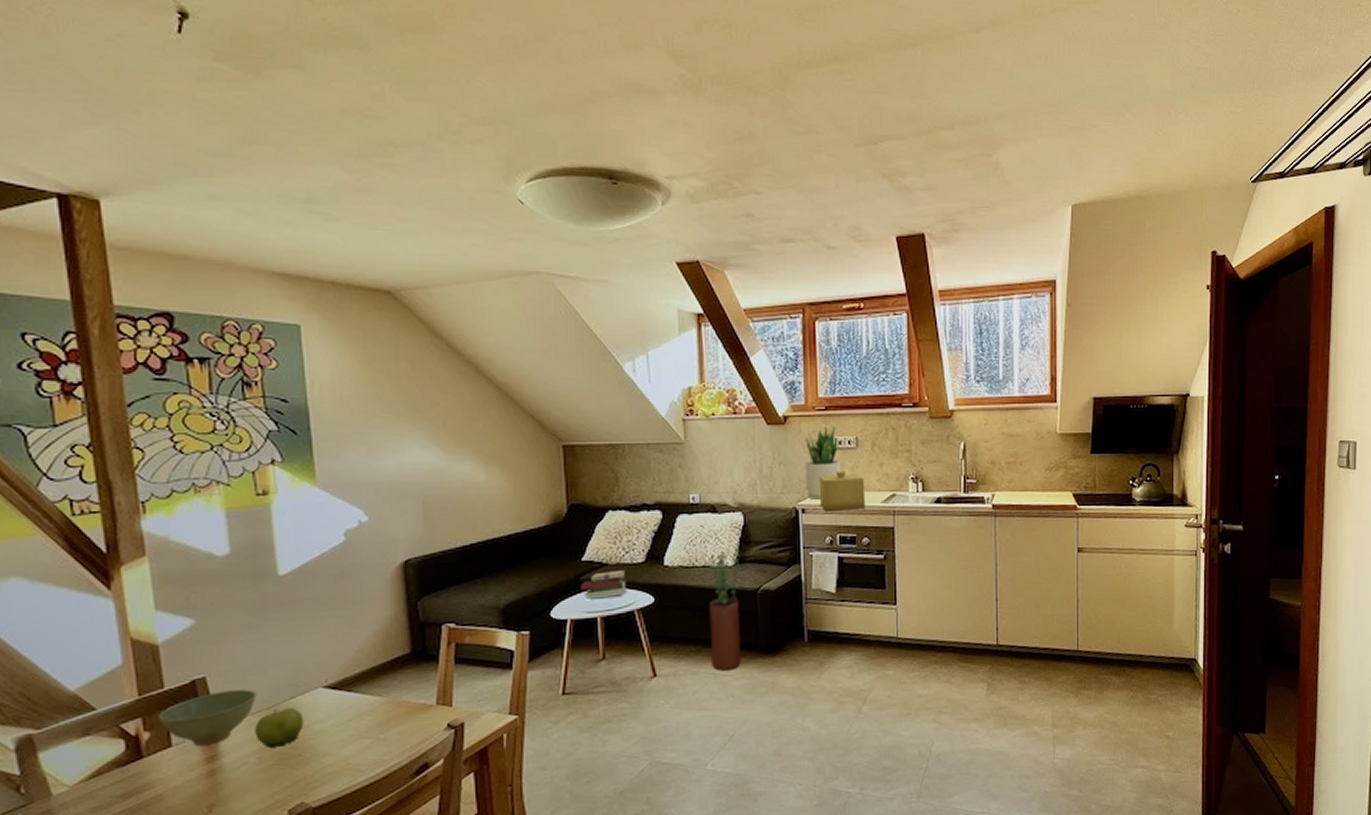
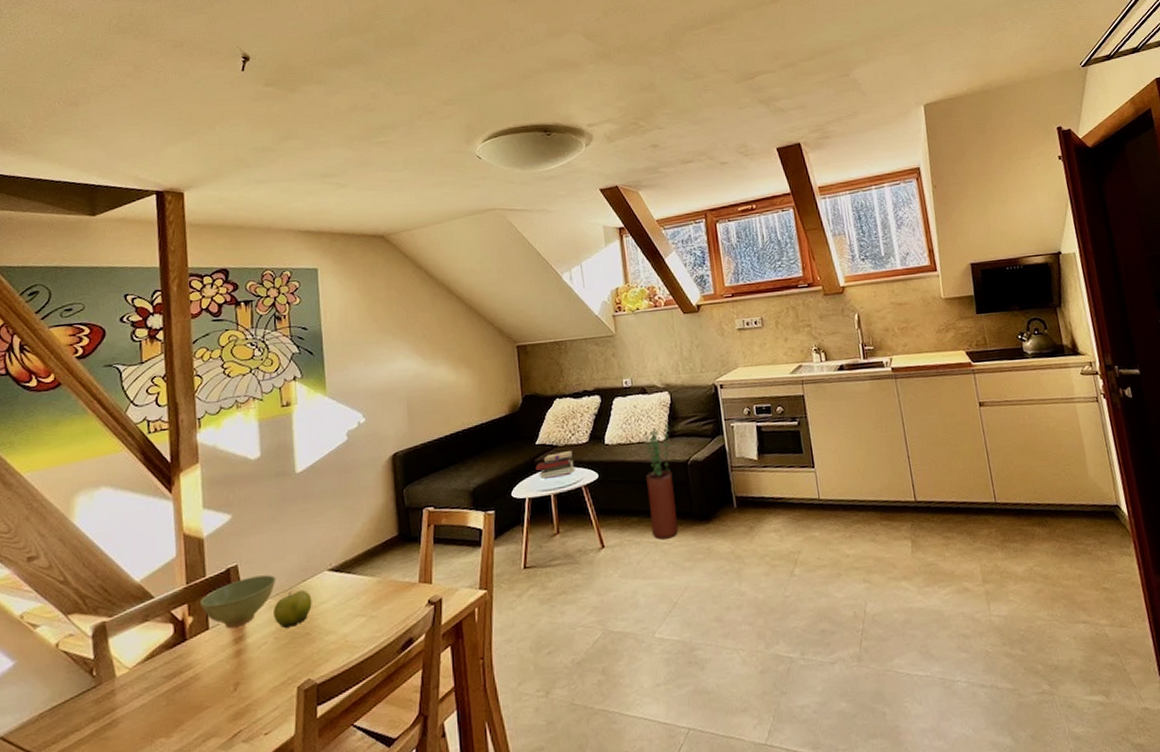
planter: present [805,426,841,499] -> none [718,309,751,376]
canister: present [819,470,866,513] -> none [732,347,776,387]

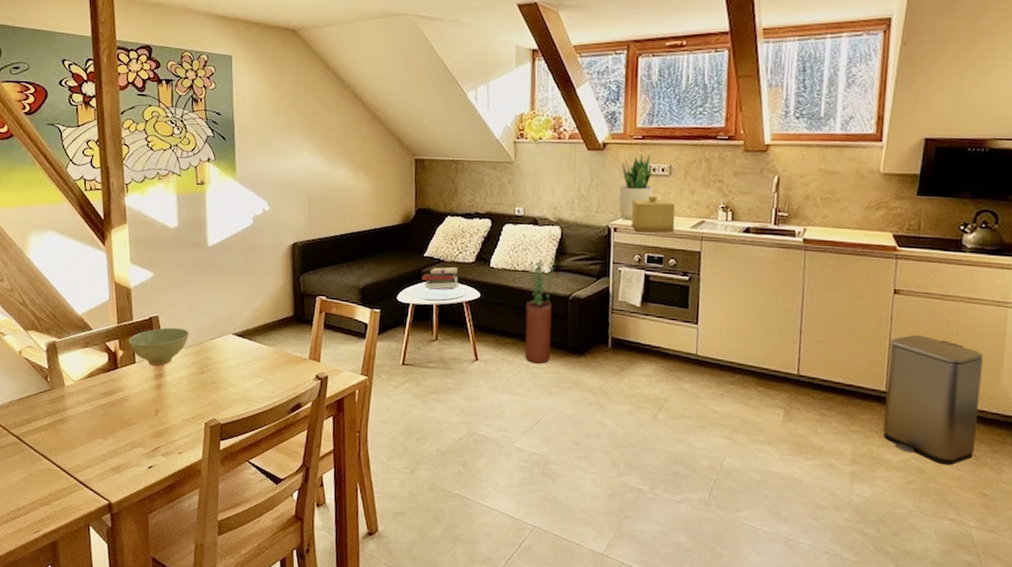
fruit: present [273,589,312,628] -> none [187,346,219,375]
planter: none [718,309,751,376] -> present [619,154,654,220]
canister: none [732,347,776,387] -> present [631,195,676,233]
pedal bin: none [987,441,1086,566] -> present [883,335,983,465]

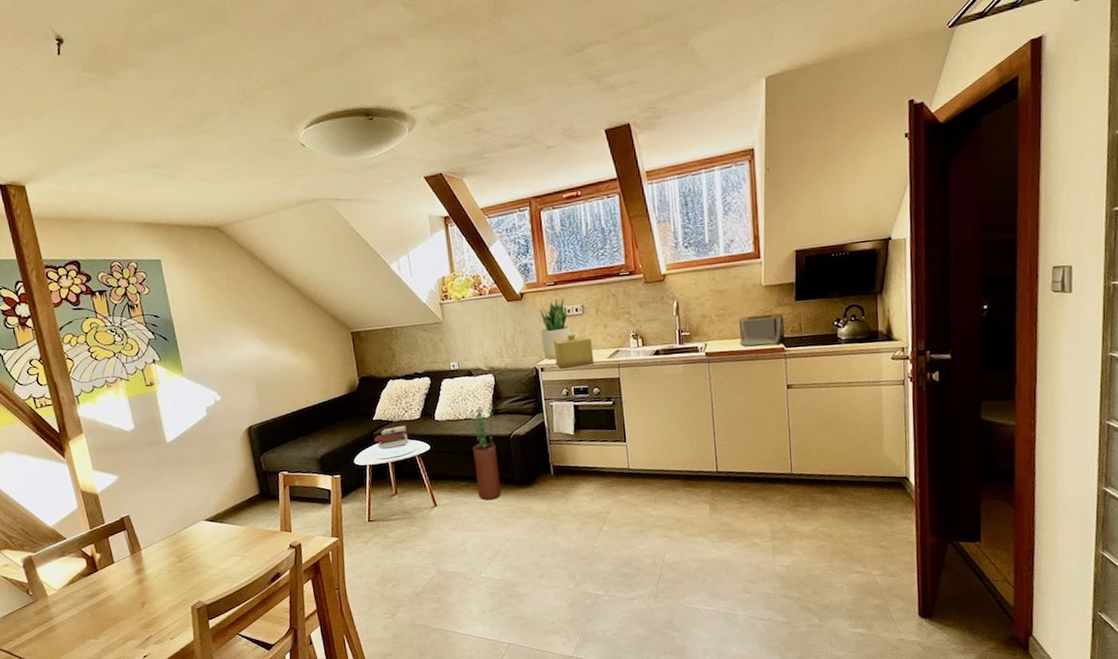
bowl: present [128,327,190,366] -> none [103,523,163,562]
toaster: none [845,204,903,243] -> present [739,313,787,347]
pedal bin: present [883,335,983,465] -> none [790,420,870,527]

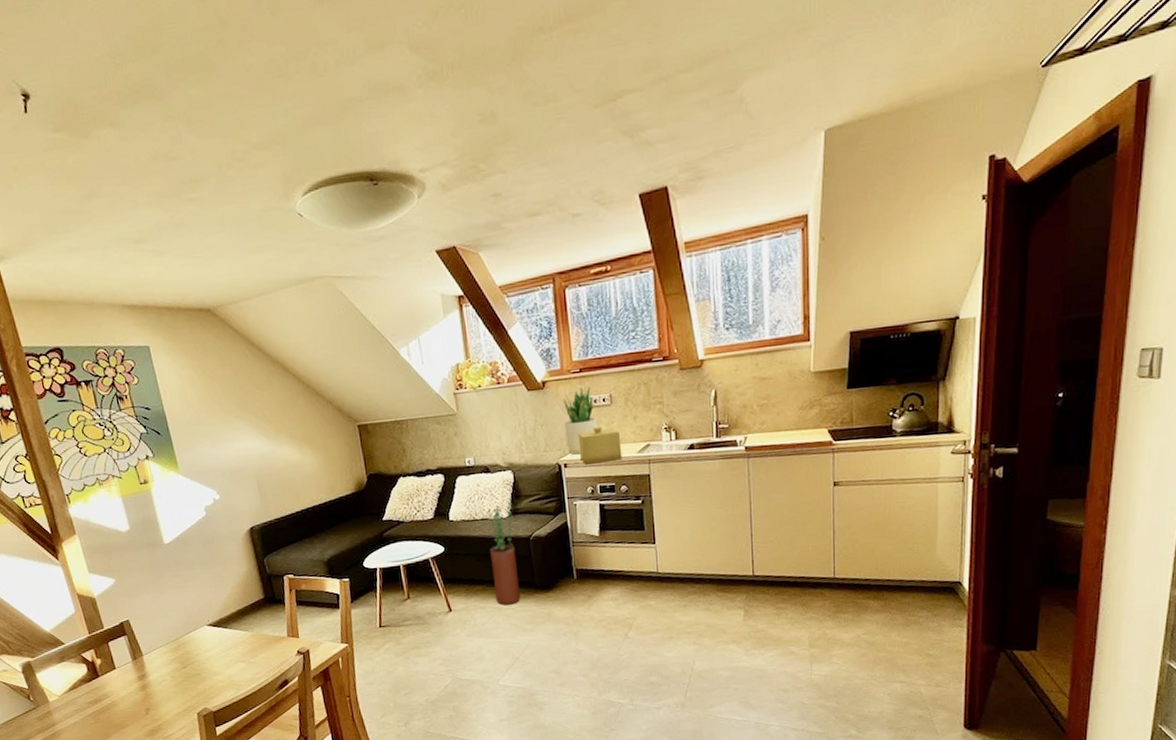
books: present [374,425,410,450] -> none [384,525,423,552]
toaster: present [739,313,787,347] -> none [783,403,836,440]

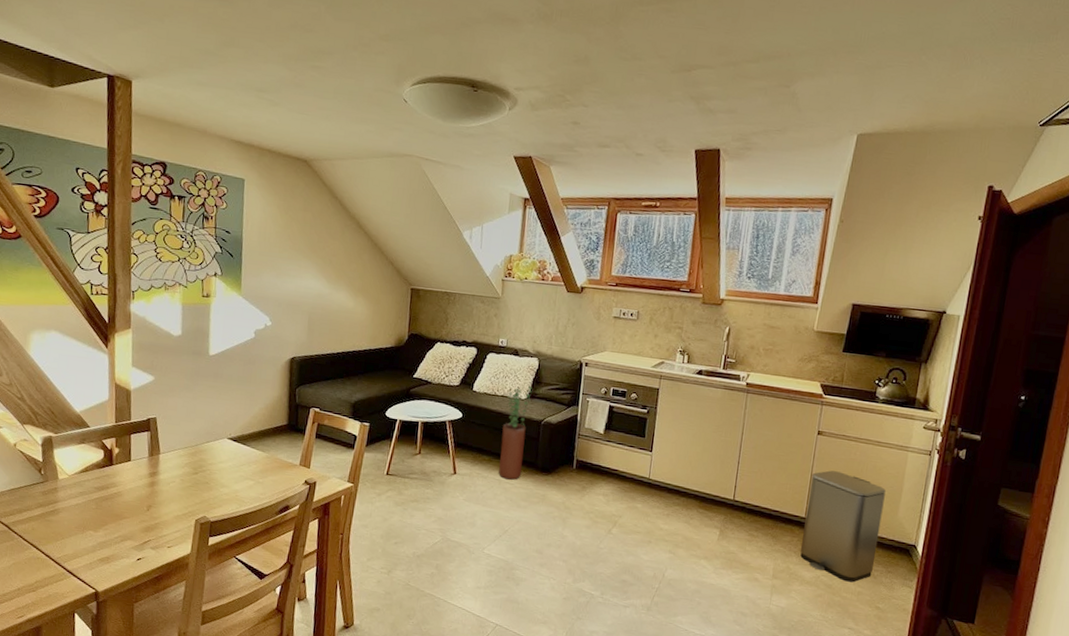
planter: present [564,386,598,455] -> none [591,299,624,357]
canister: present [578,426,622,466] -> none [601,336,640,371]
pedal bin: none [834,521,919,635] -> present [800,470,886,582]

